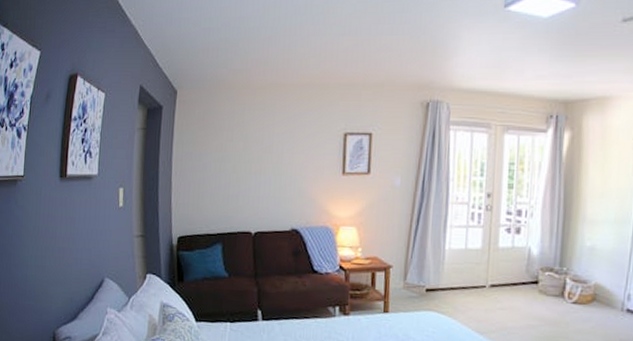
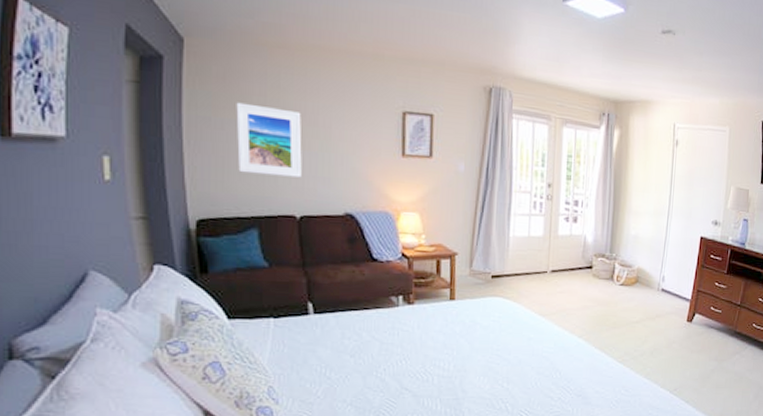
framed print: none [209,138,260,198] -> present [236,102,302,178]

